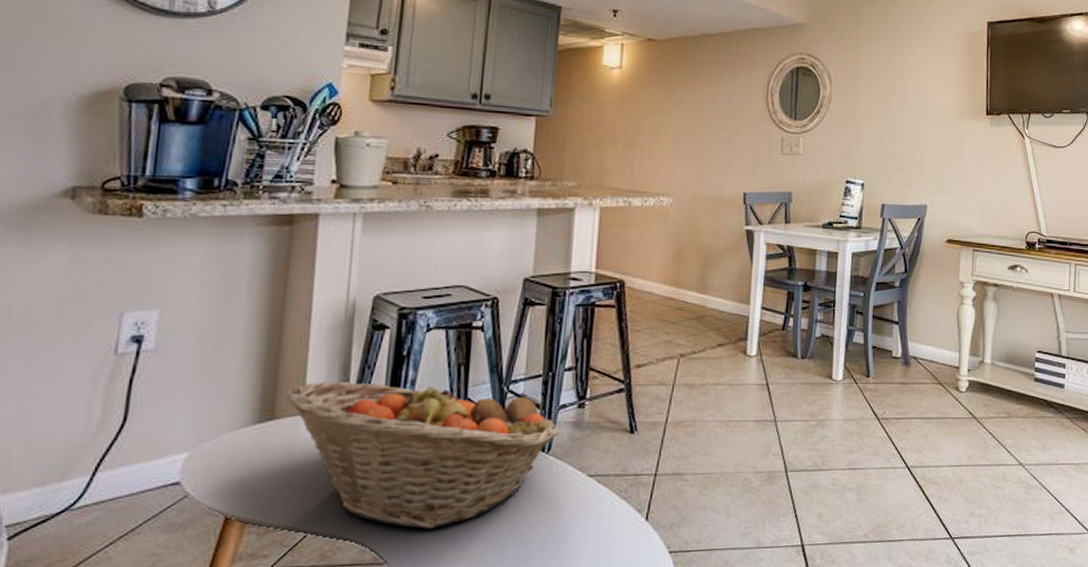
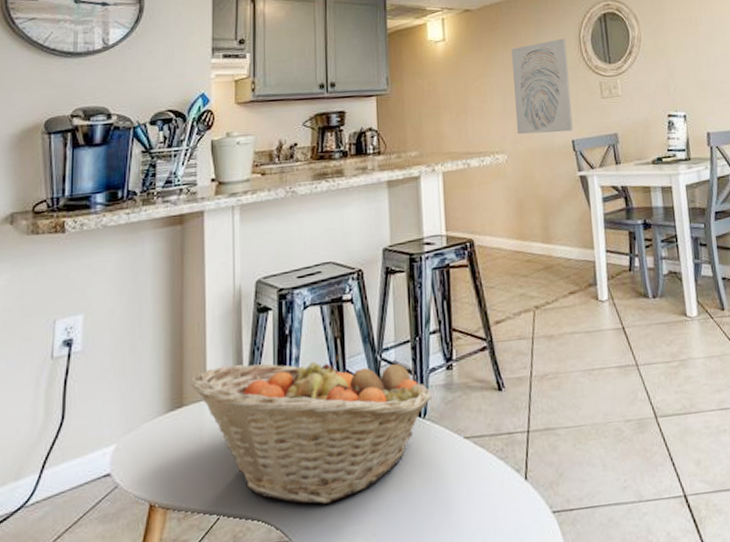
wall art: none [686,86,753,184] -> present [512,38,573,135]

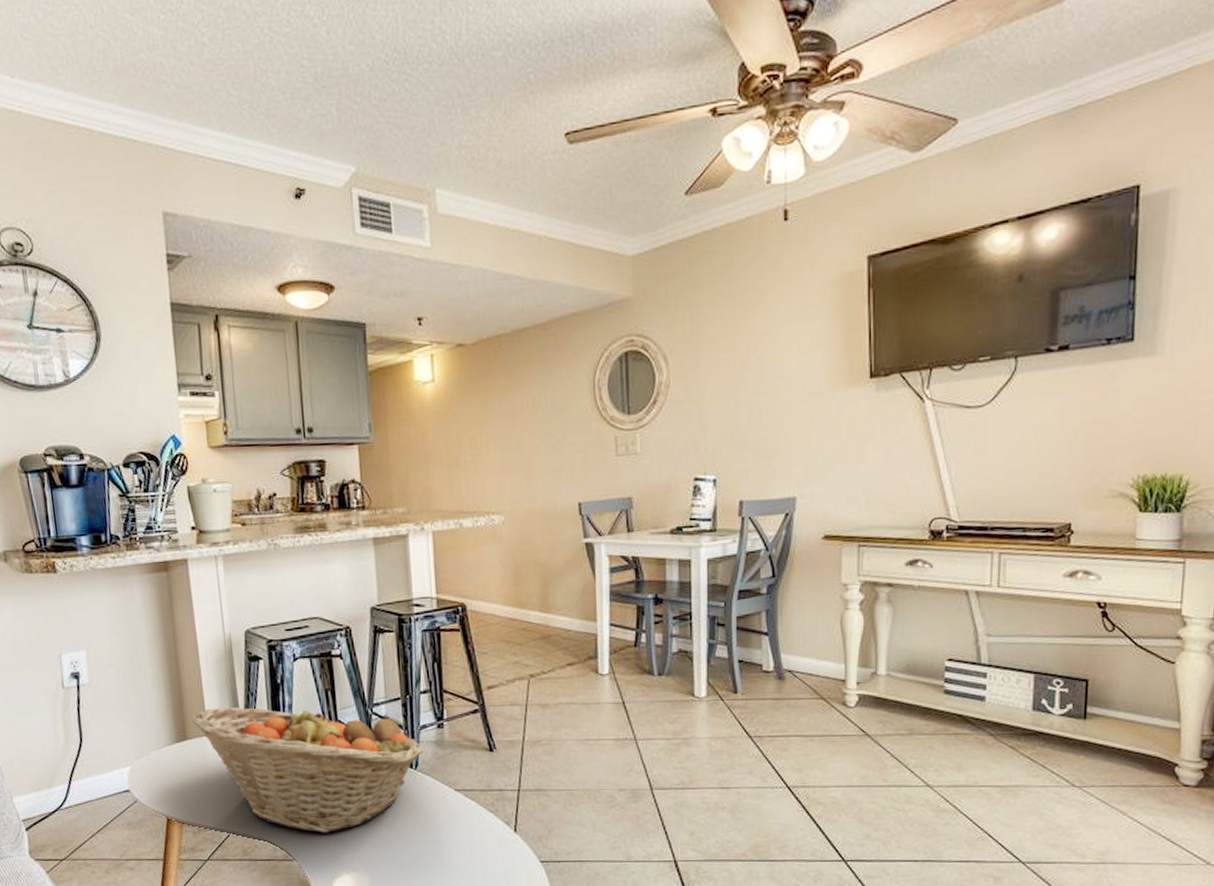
wall art: present [512,38,573,135] -> none [512,382,581,494]

